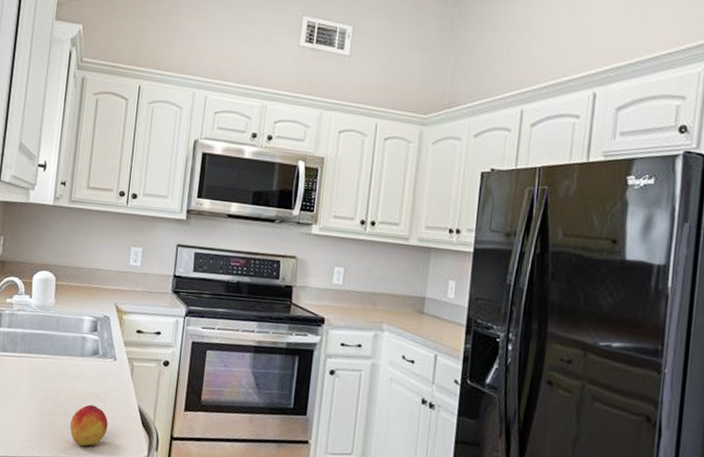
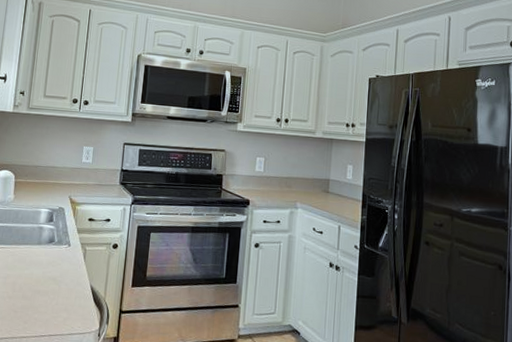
peach: present [69,404,108,447] -> none [27,287,63,326]

